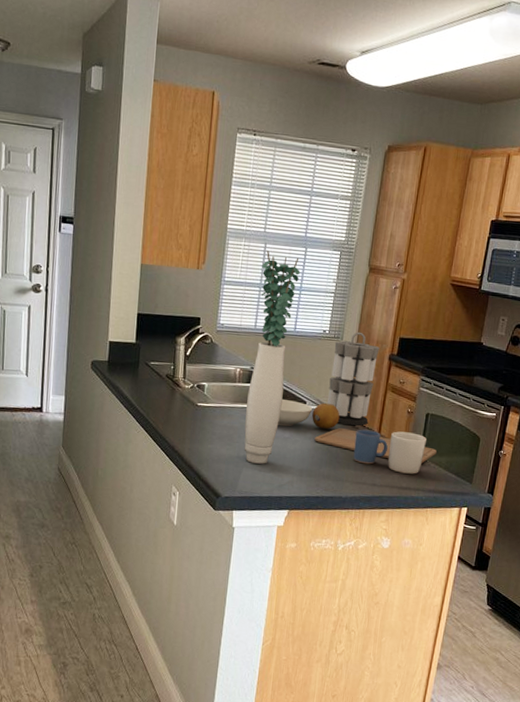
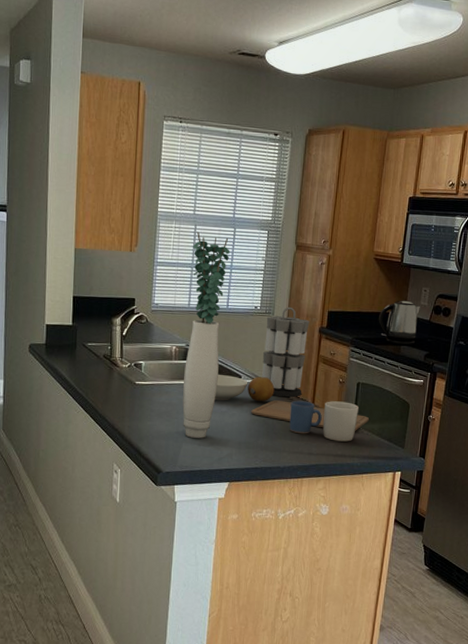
kettle: none [451,329,497,377] -> present [378,300,420,346]

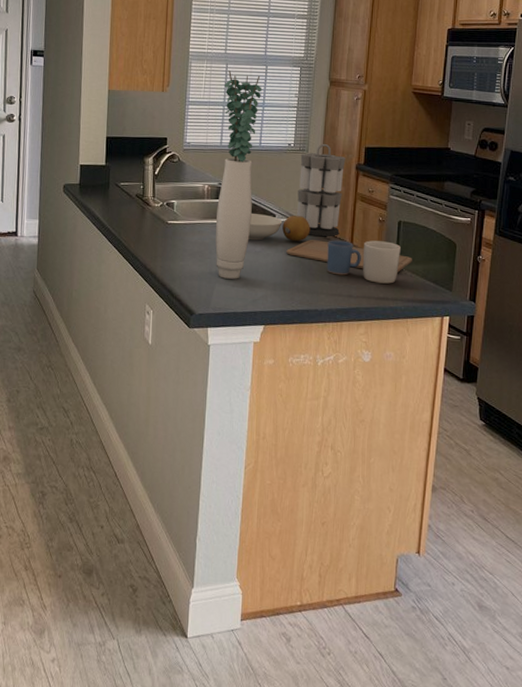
kettle: present [378,300,420,346] -> none [419,134,464,182]

